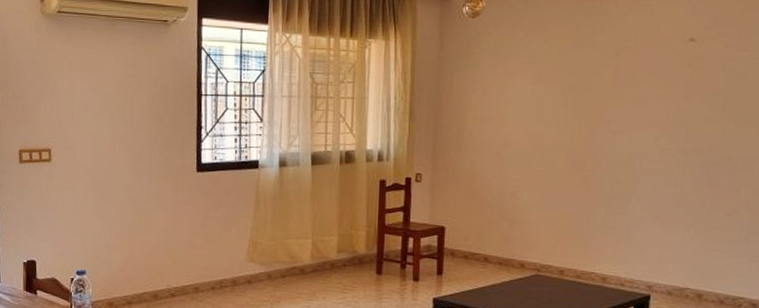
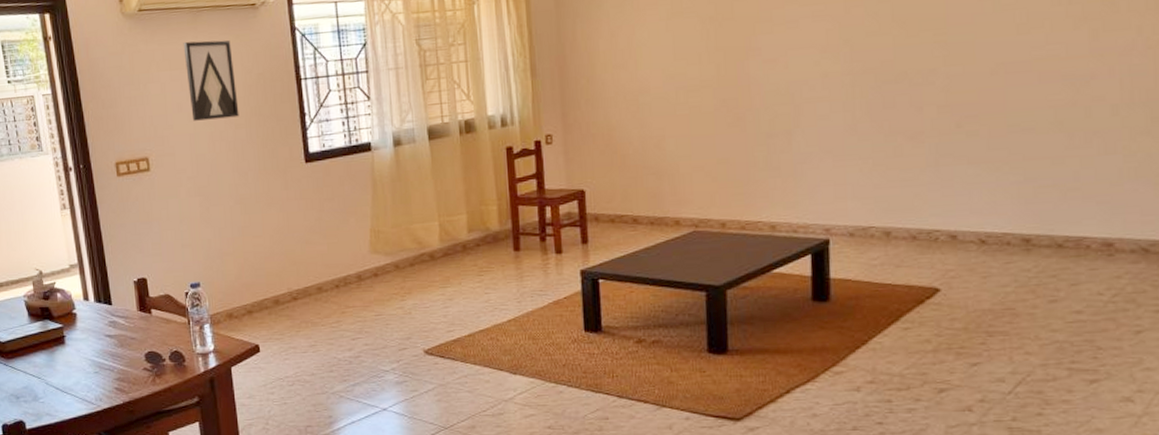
wall art: none [96,47,141,122] -> present [183,40,239,121]

